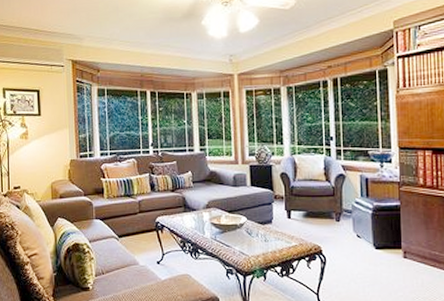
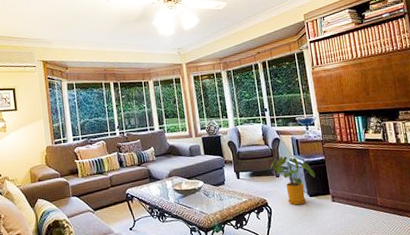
house plant: none [330,196,385,258] -> present [270,156,315,205]

